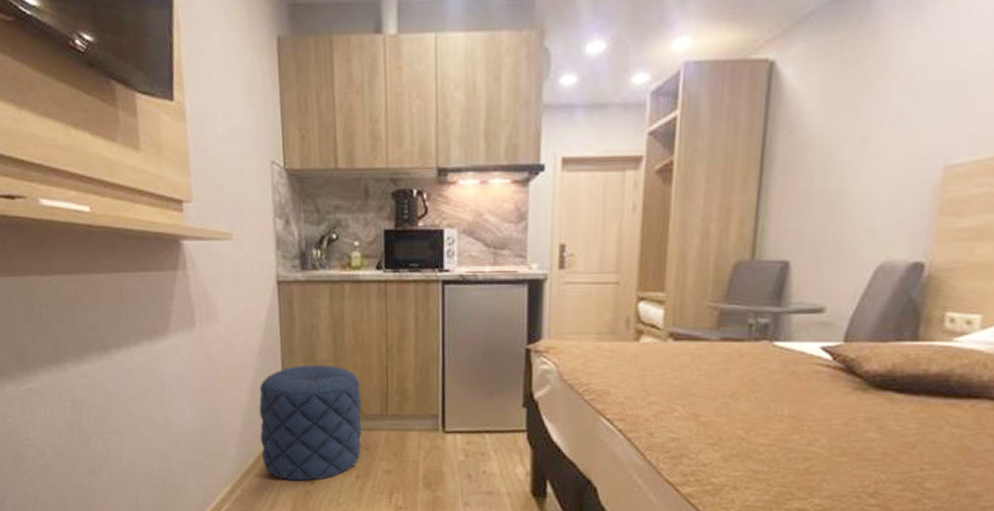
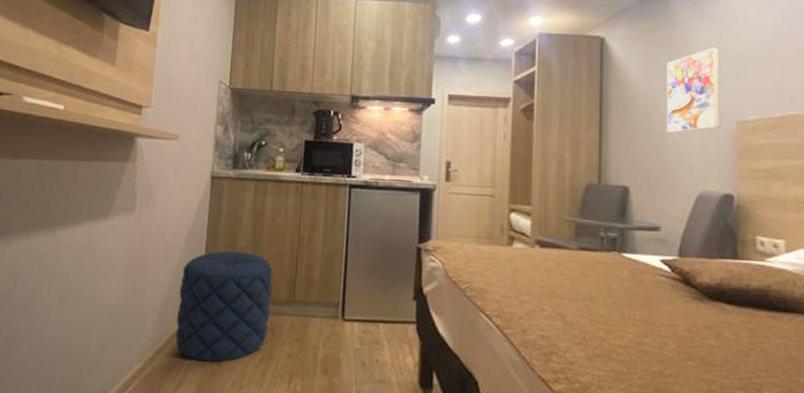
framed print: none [847,61,936,189] -> present [666,47,721,133]

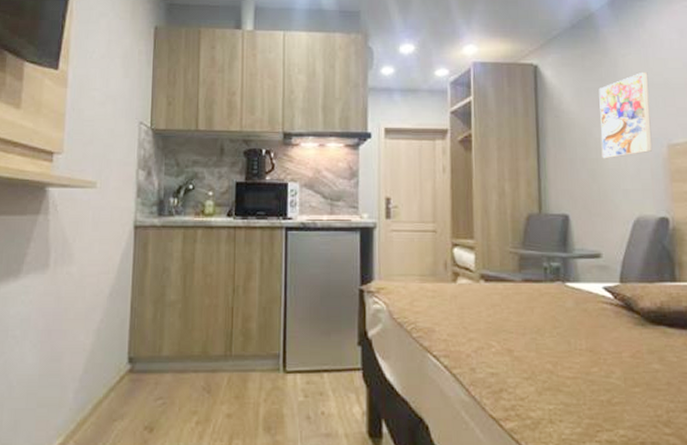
pouf: present [175,250,273,362] -> none [100,306,207,430]

